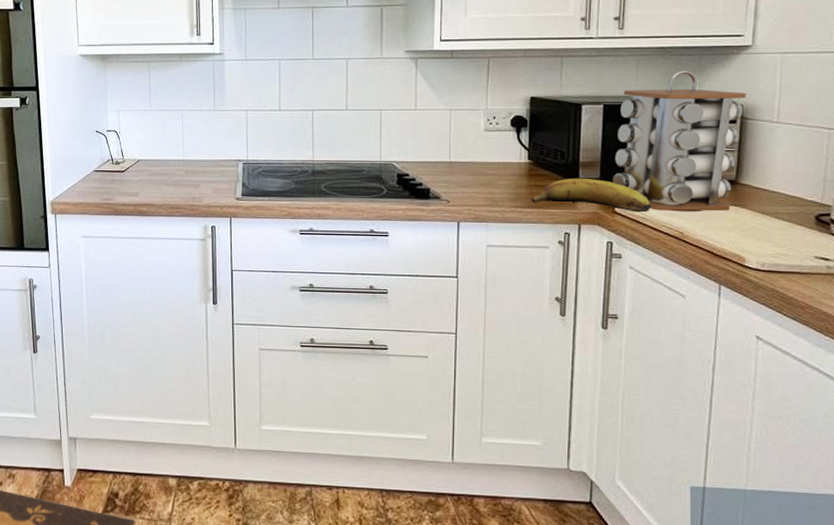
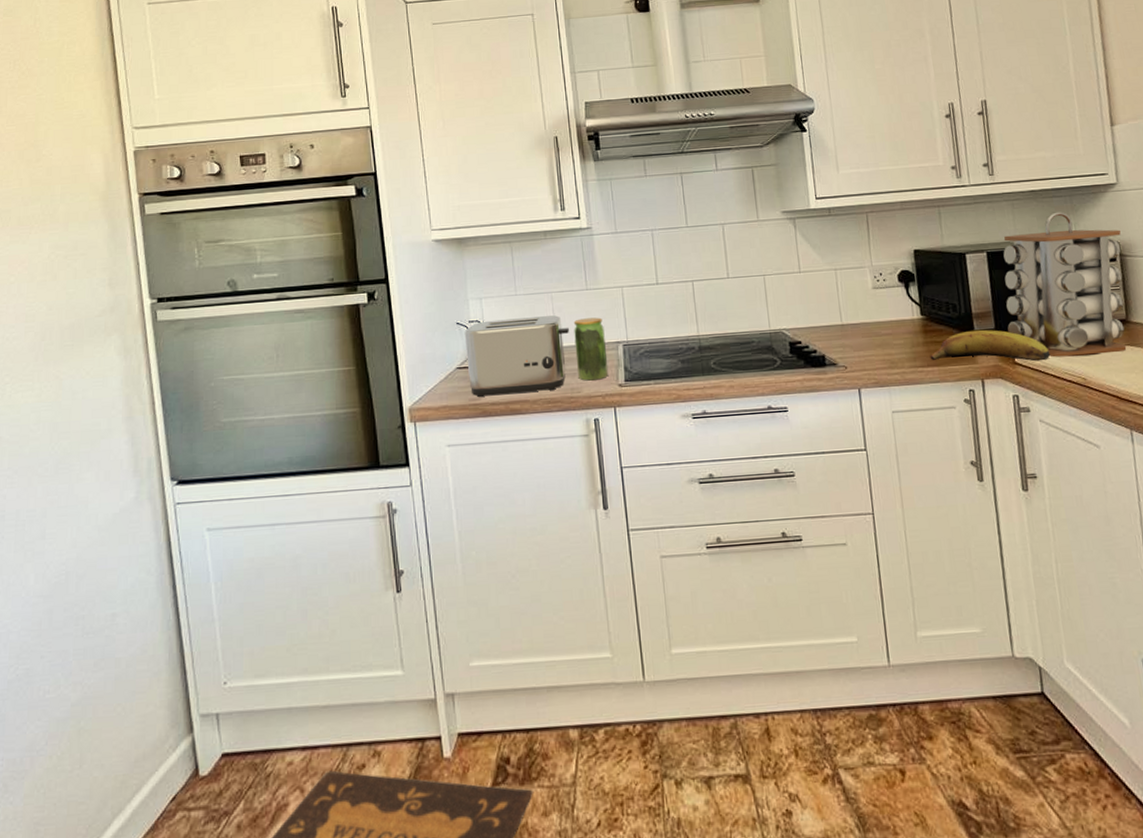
toaster: none [102,131,196,198] -> present [464,315,570,397]
jar: none [199,136,228,192] -> present [573,317,609,381]

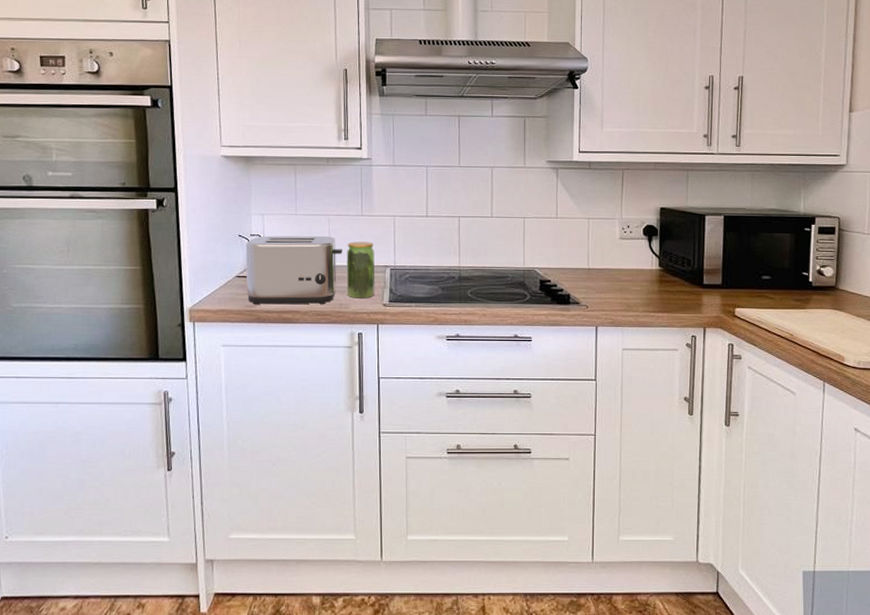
fruit: present [930,329,1051,362] -> none [662,284,766,316]
spice rack: present [1003,212,1127,358] -> none [732,185,842,316]

